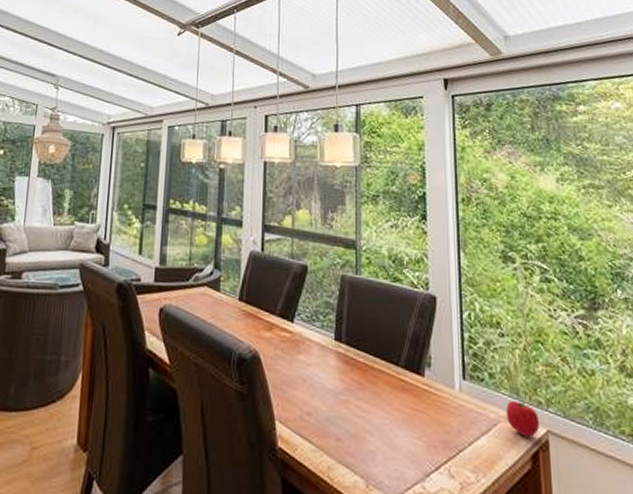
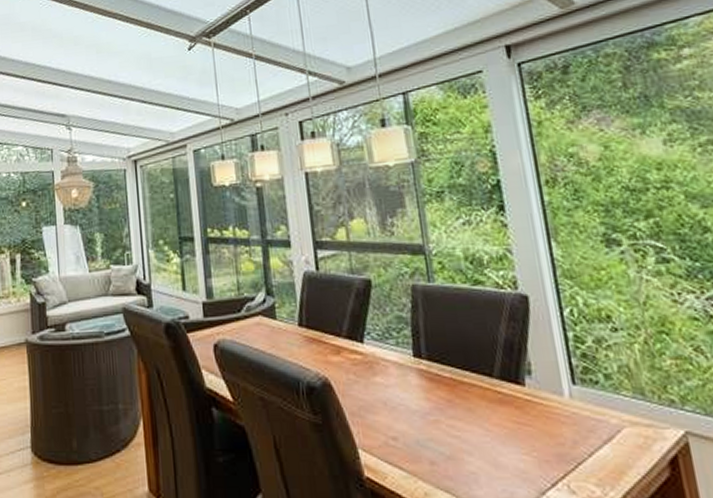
fruit: present [506,401,540,437] -> none [630,402,676,441]

